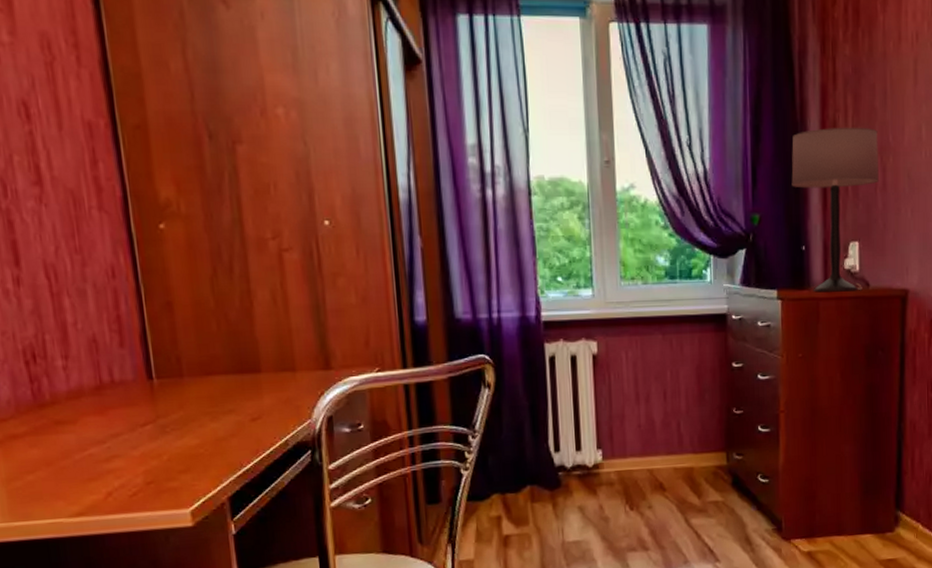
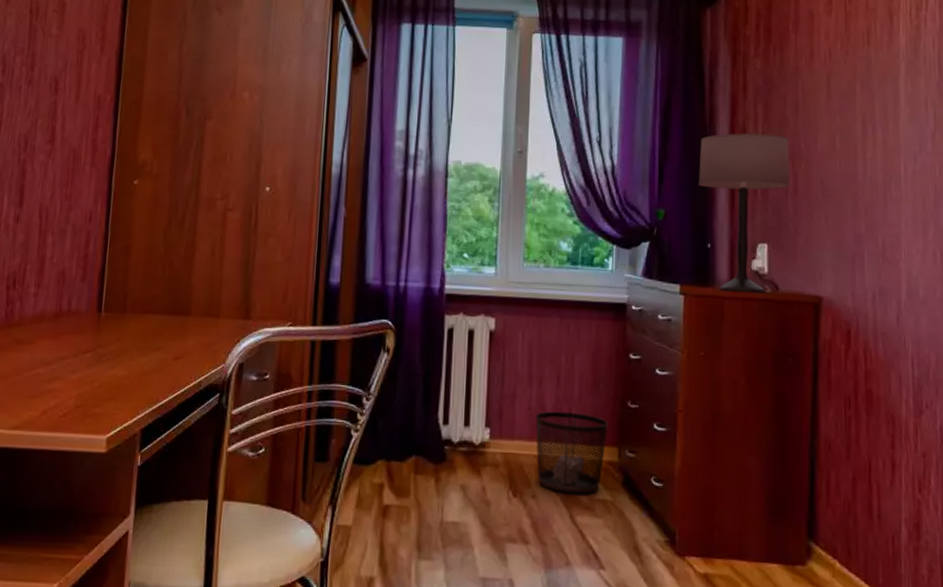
waste bin: none [645,424,716,500] -> present [535,411,608,494]

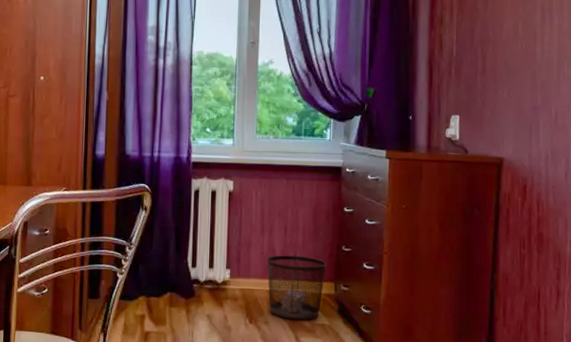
table lamp: present [698,133,790,294] -> none [402,22,479,156]

